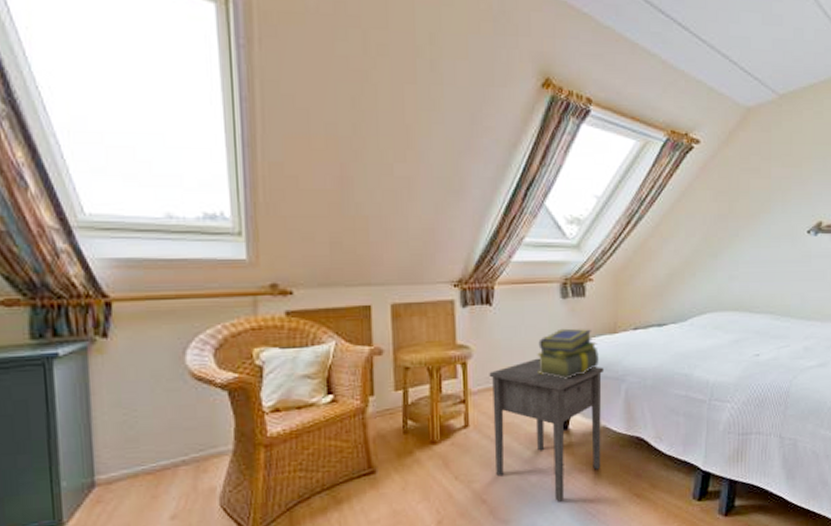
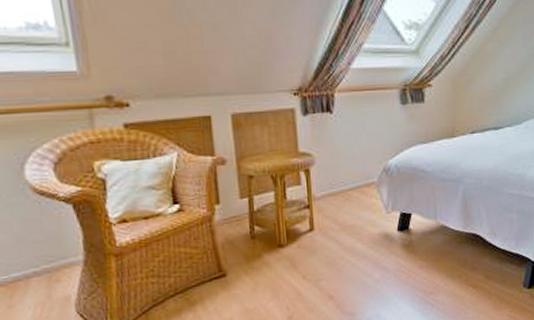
nightstand: present [489,358,605,502] -> none [332,163,443,295]
stack of books: present [537,328,599,379] -> none [378,133,438,183]

